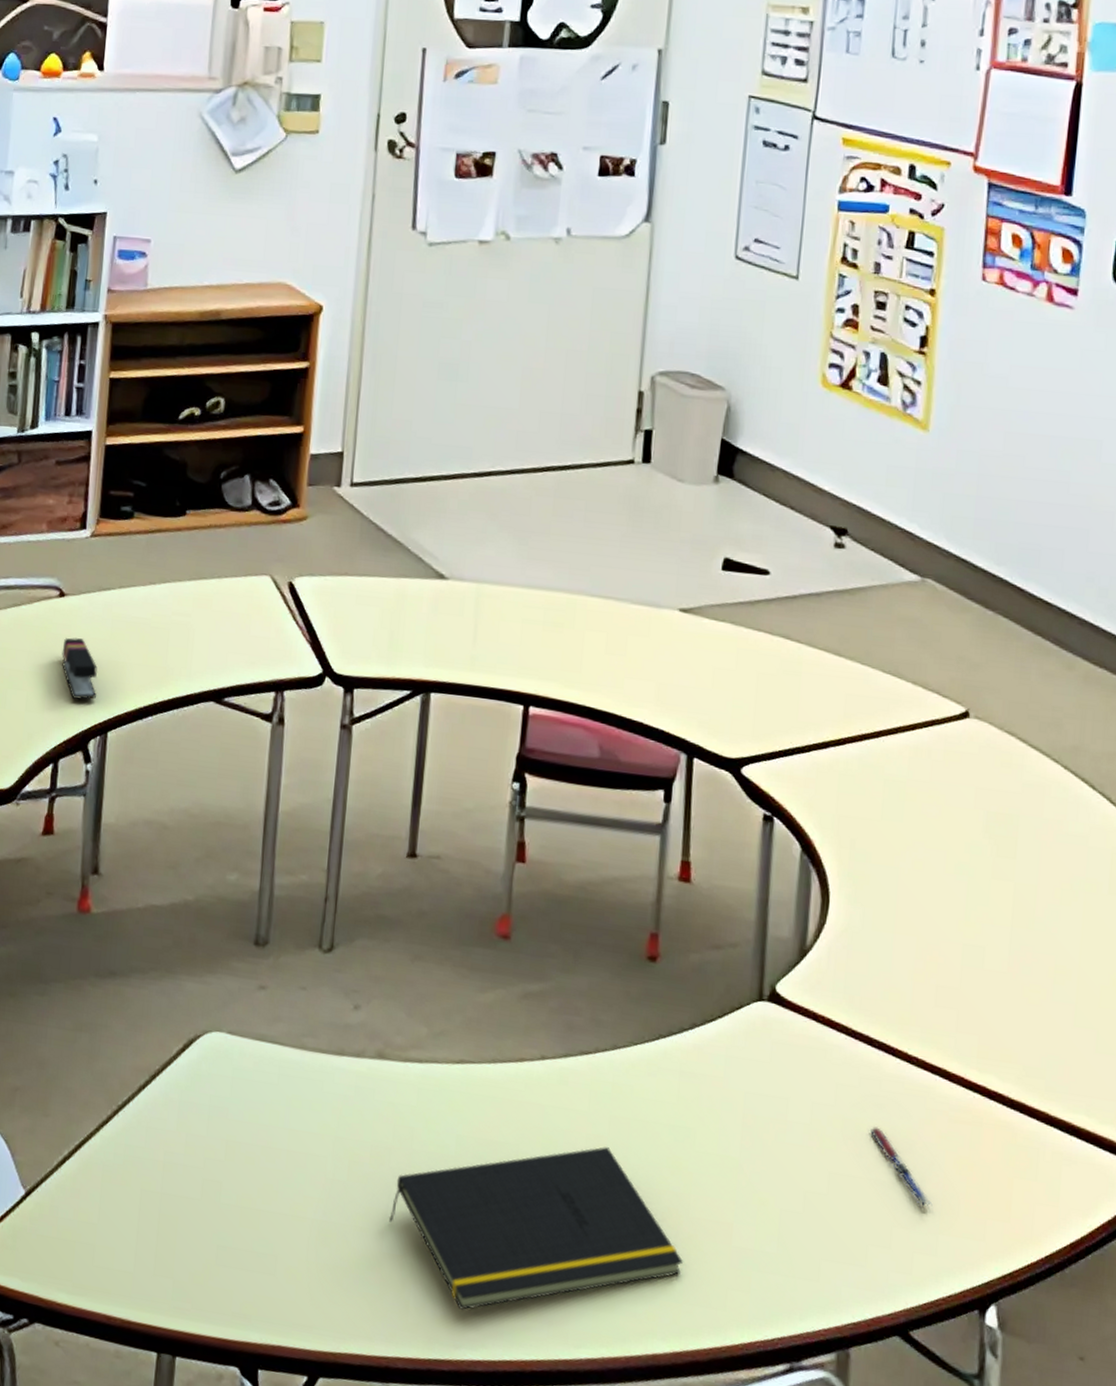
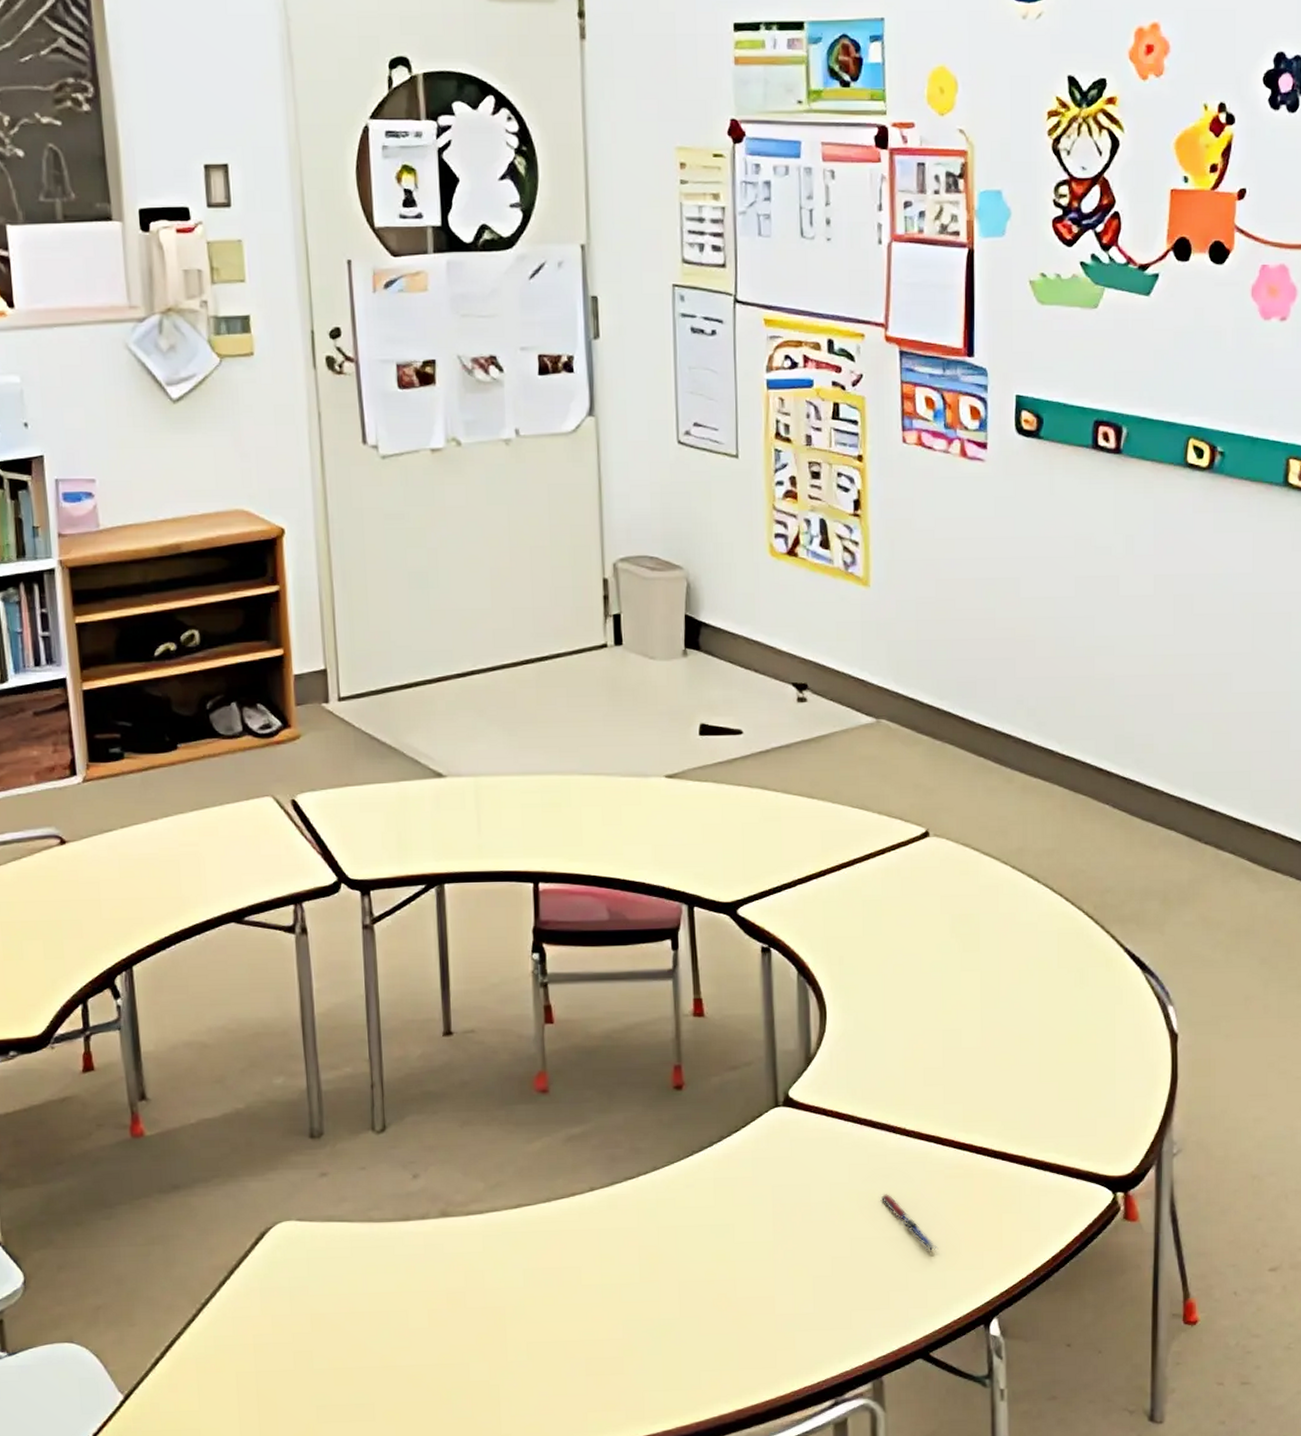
stapler: present [62,637,97,700] -> none [72,882,115,940]
notepad: present [389,1147,684,1310] -> none [472,1254,737,1414]

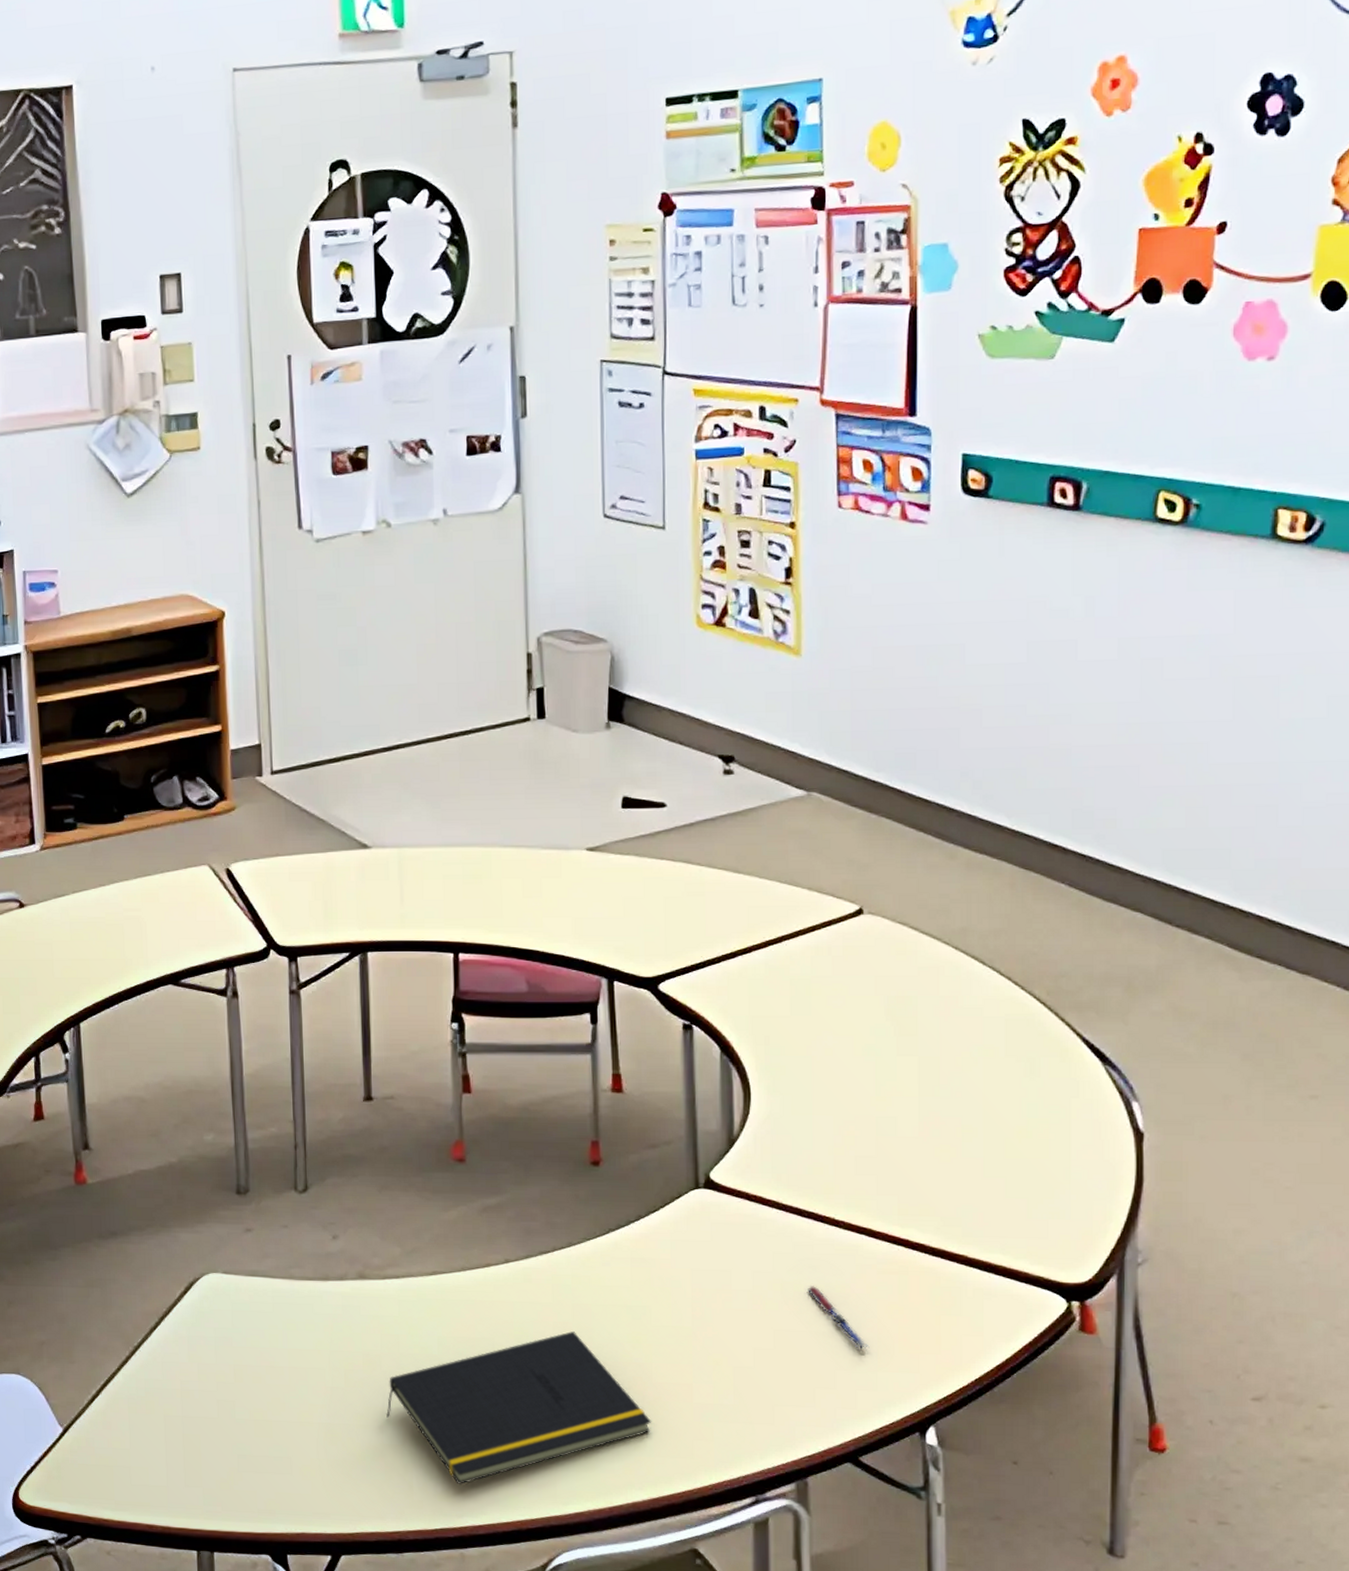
notepad: none [472,1254,737,1414] -> present [386,1331,652,1484]

